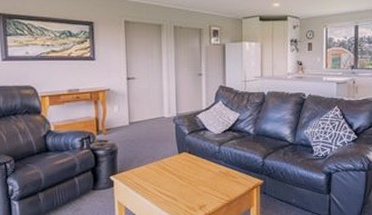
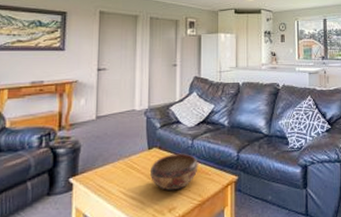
decorative bowl: none [180,158,226,191] -> present [149,153,198,191]

